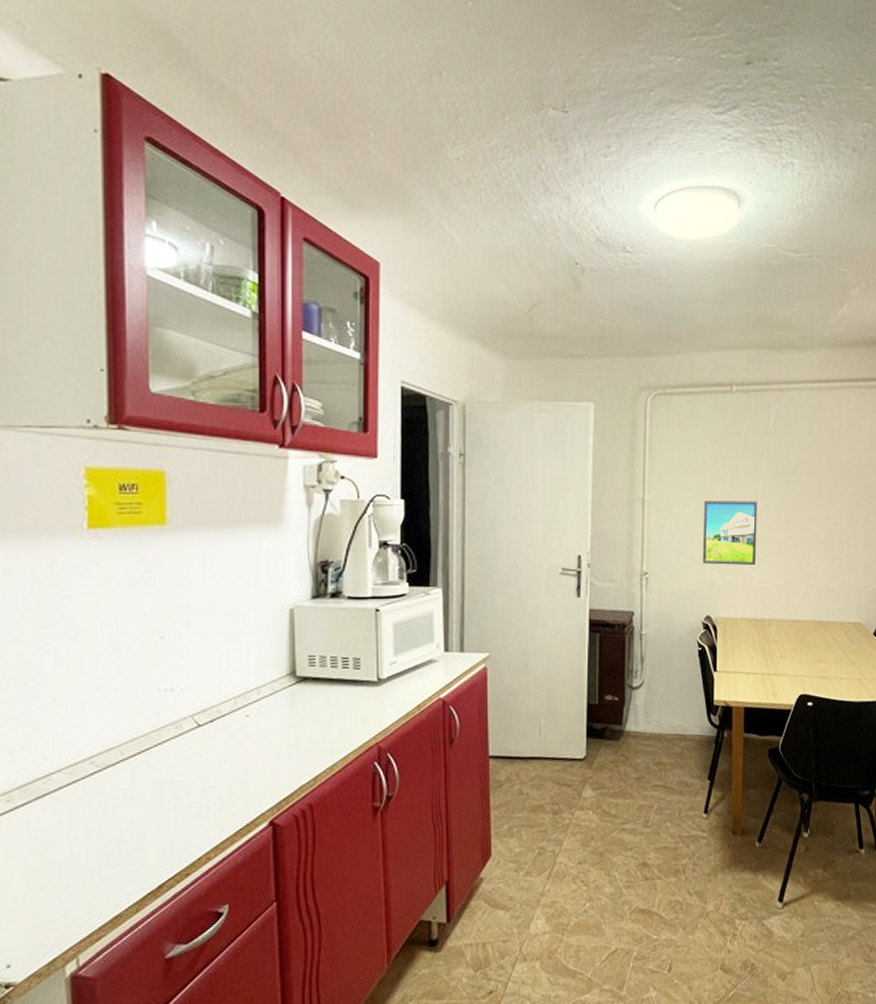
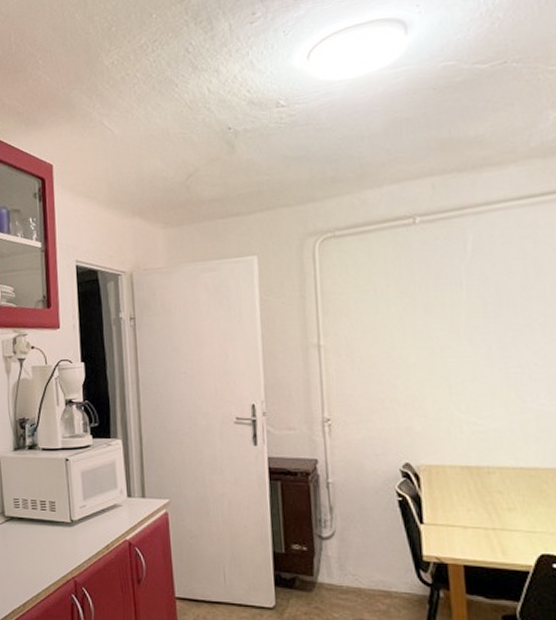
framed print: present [703,501,757,566] -> none [390,336,464,408]

